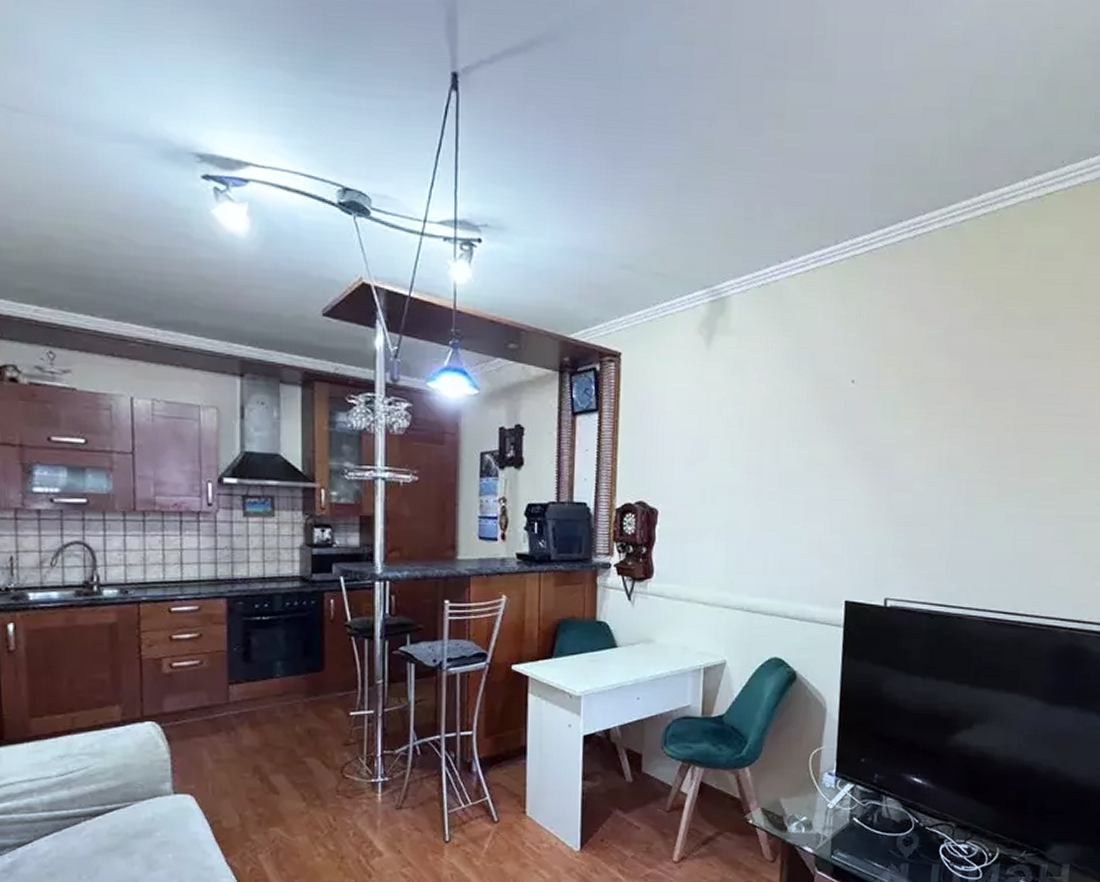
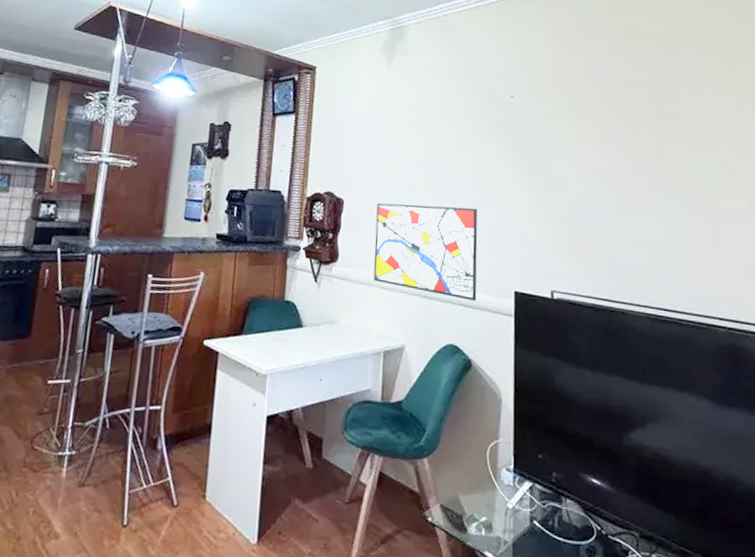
wall art: none [692,512,808,613] -> present [374,203,478,302]

